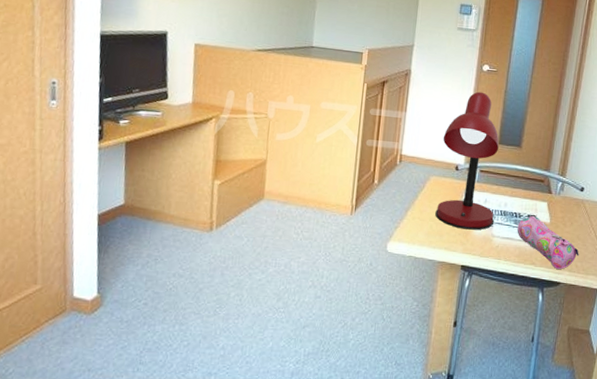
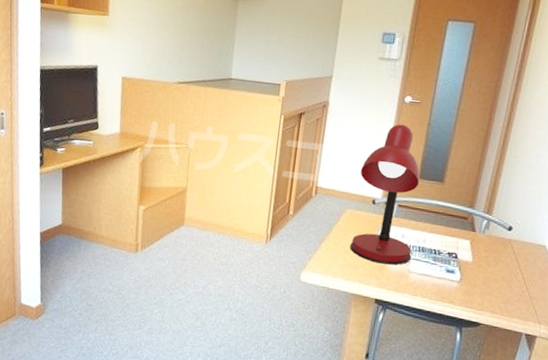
pencil case: present [517,216,579,270] -> none [435,254,503,311]

